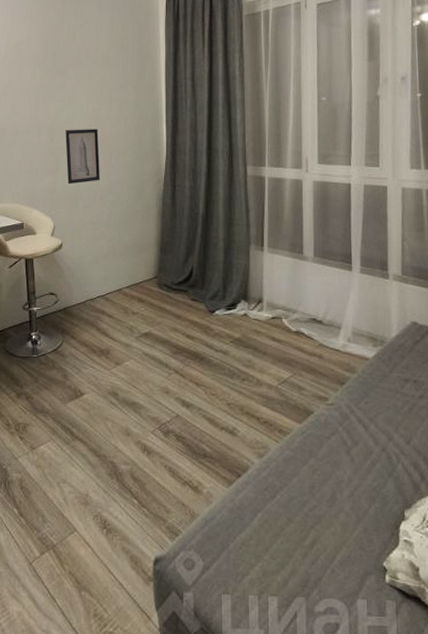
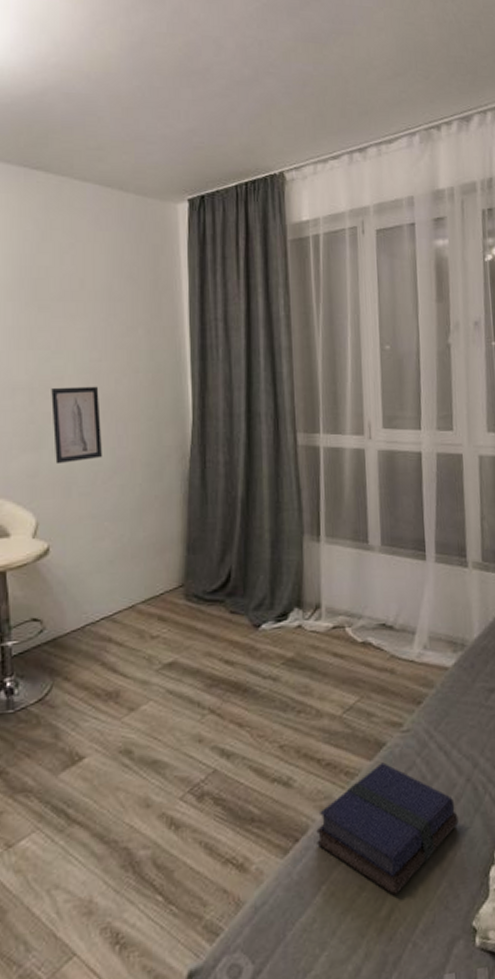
book: none [255,427,374,531] -> present [316,762,459,896]

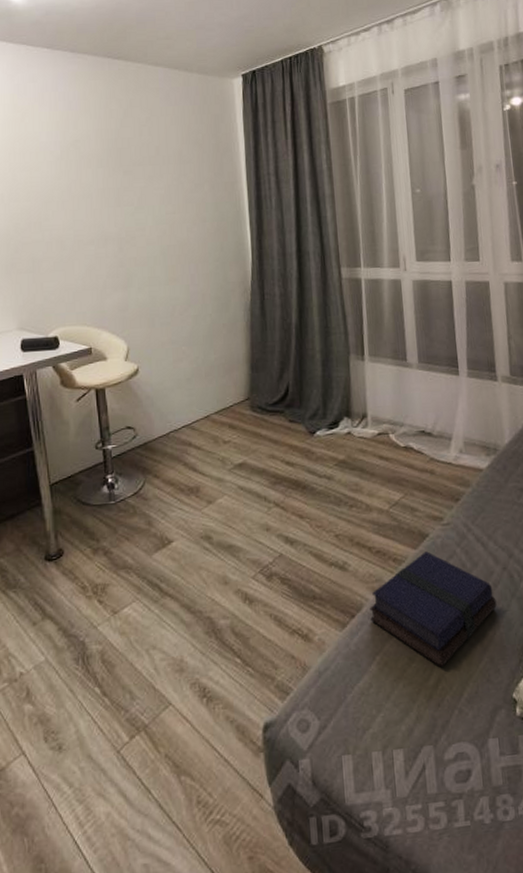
wall art: present [51,386,102,465] -> none [136,234,178,300]

